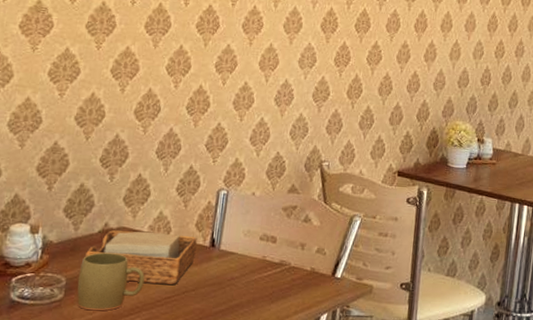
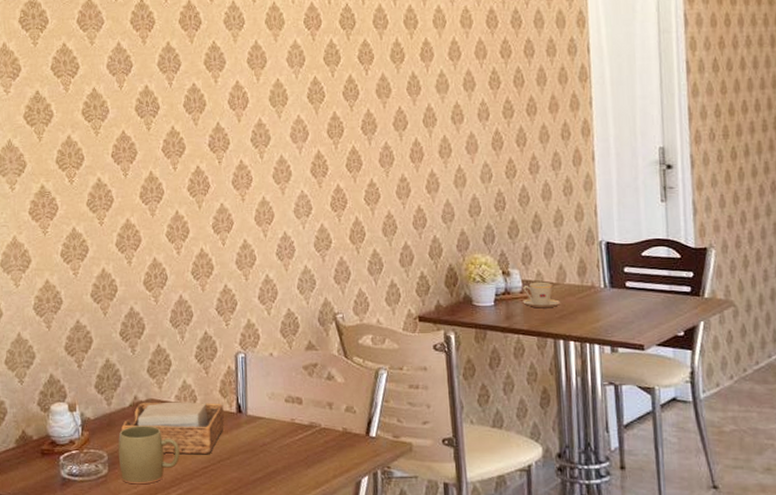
teacup: none [491,151,522,175] -> present [522,282,560,309]

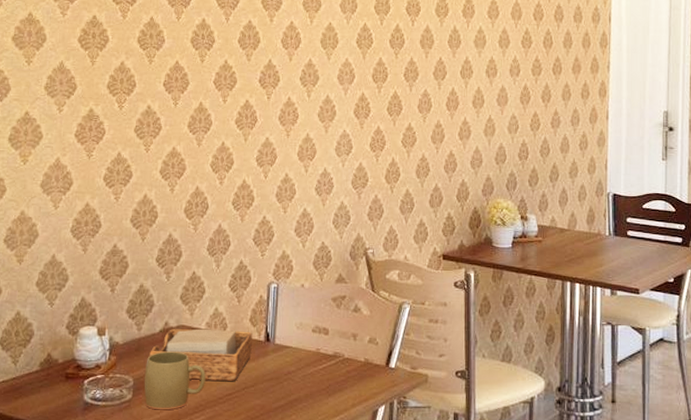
teacup: present [522,282,560,309] -> none [537,227,570,252]

